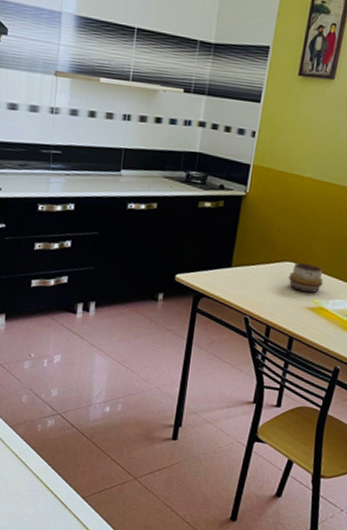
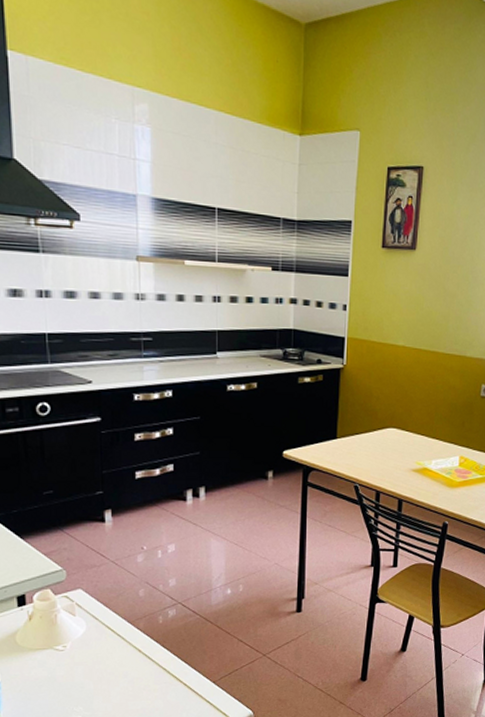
decorative bowl: present [288,262,324,293] -> none [392,427,425,455]

